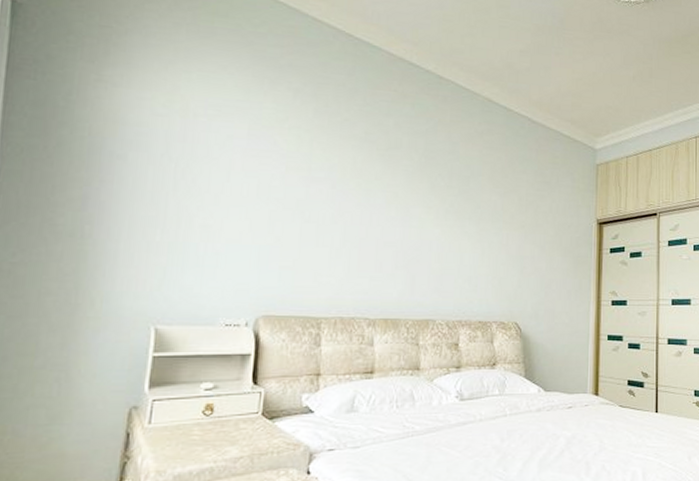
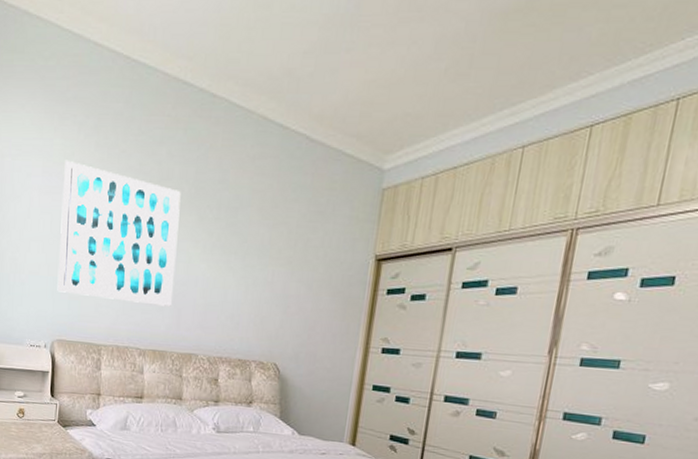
wall art: none [264,124,411,272] -> present [57,160,181,307]

